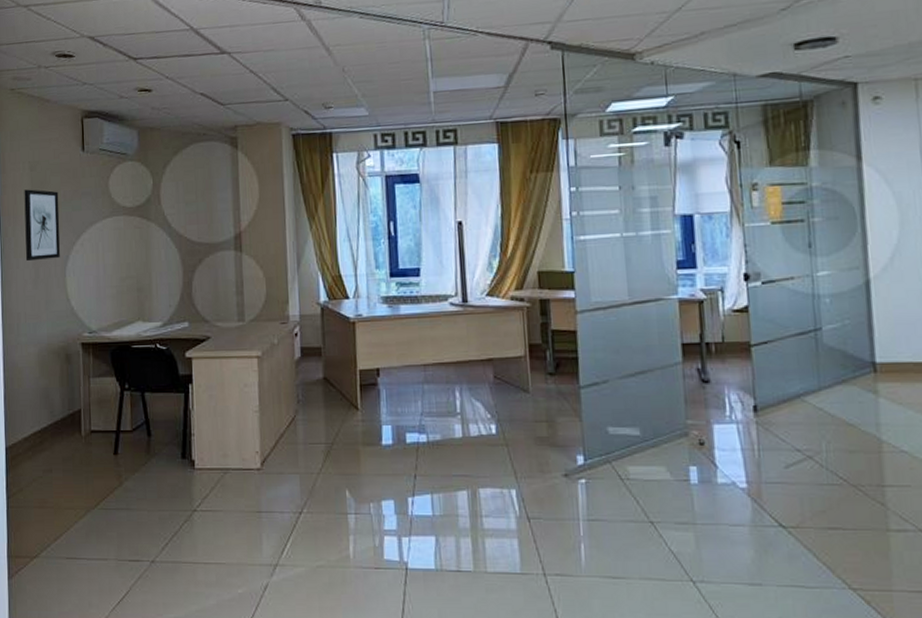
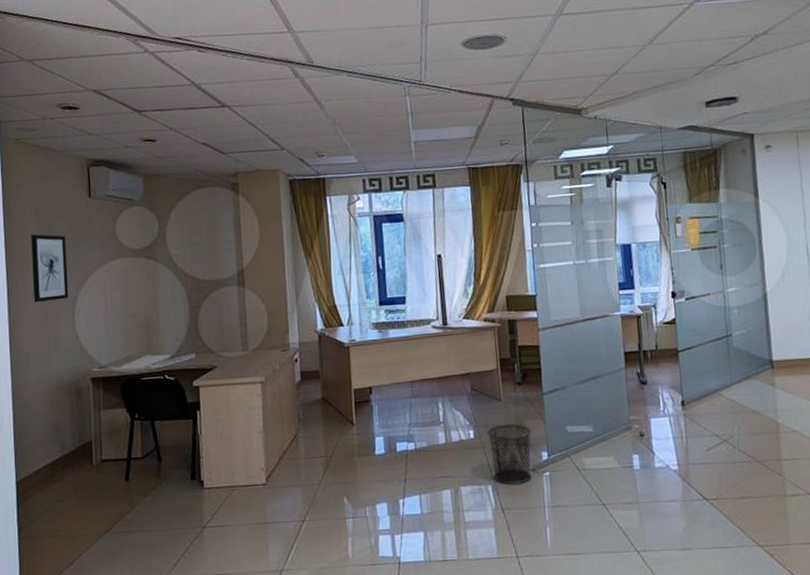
trash can: none [511,420,565,491] -> present [486,424,532,485]

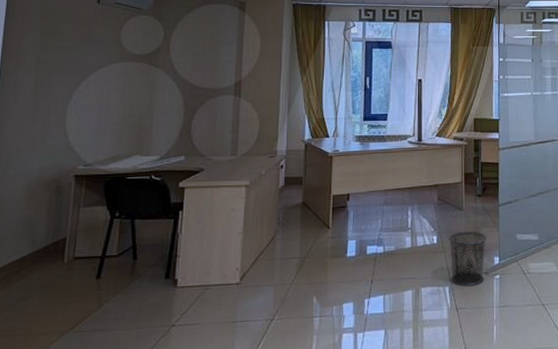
wall art: present [31,234,68,302] -> none [24,33,68,98]

